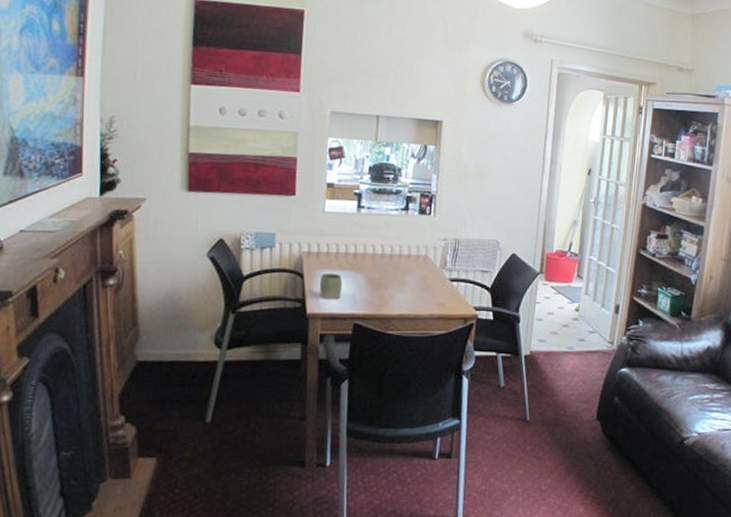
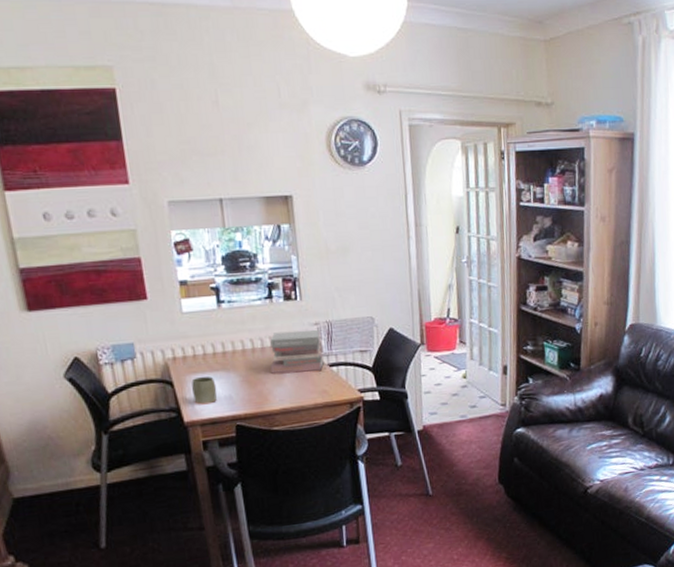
books: none [395,242,447,285] -> present [270,330,325,374]

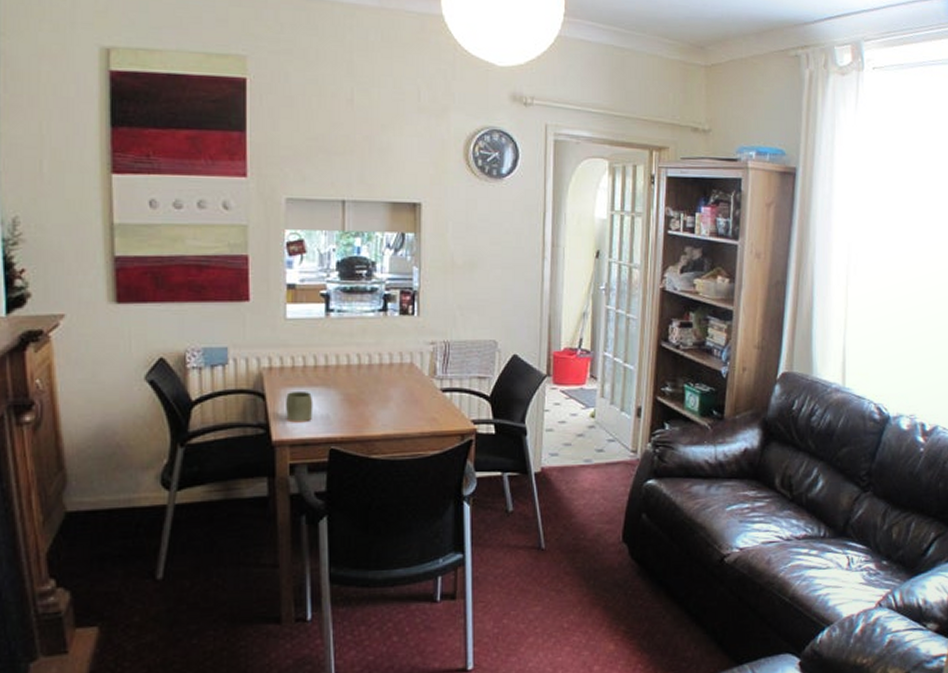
books: present [270,330,325,374] -> none [376,349,438,397]

